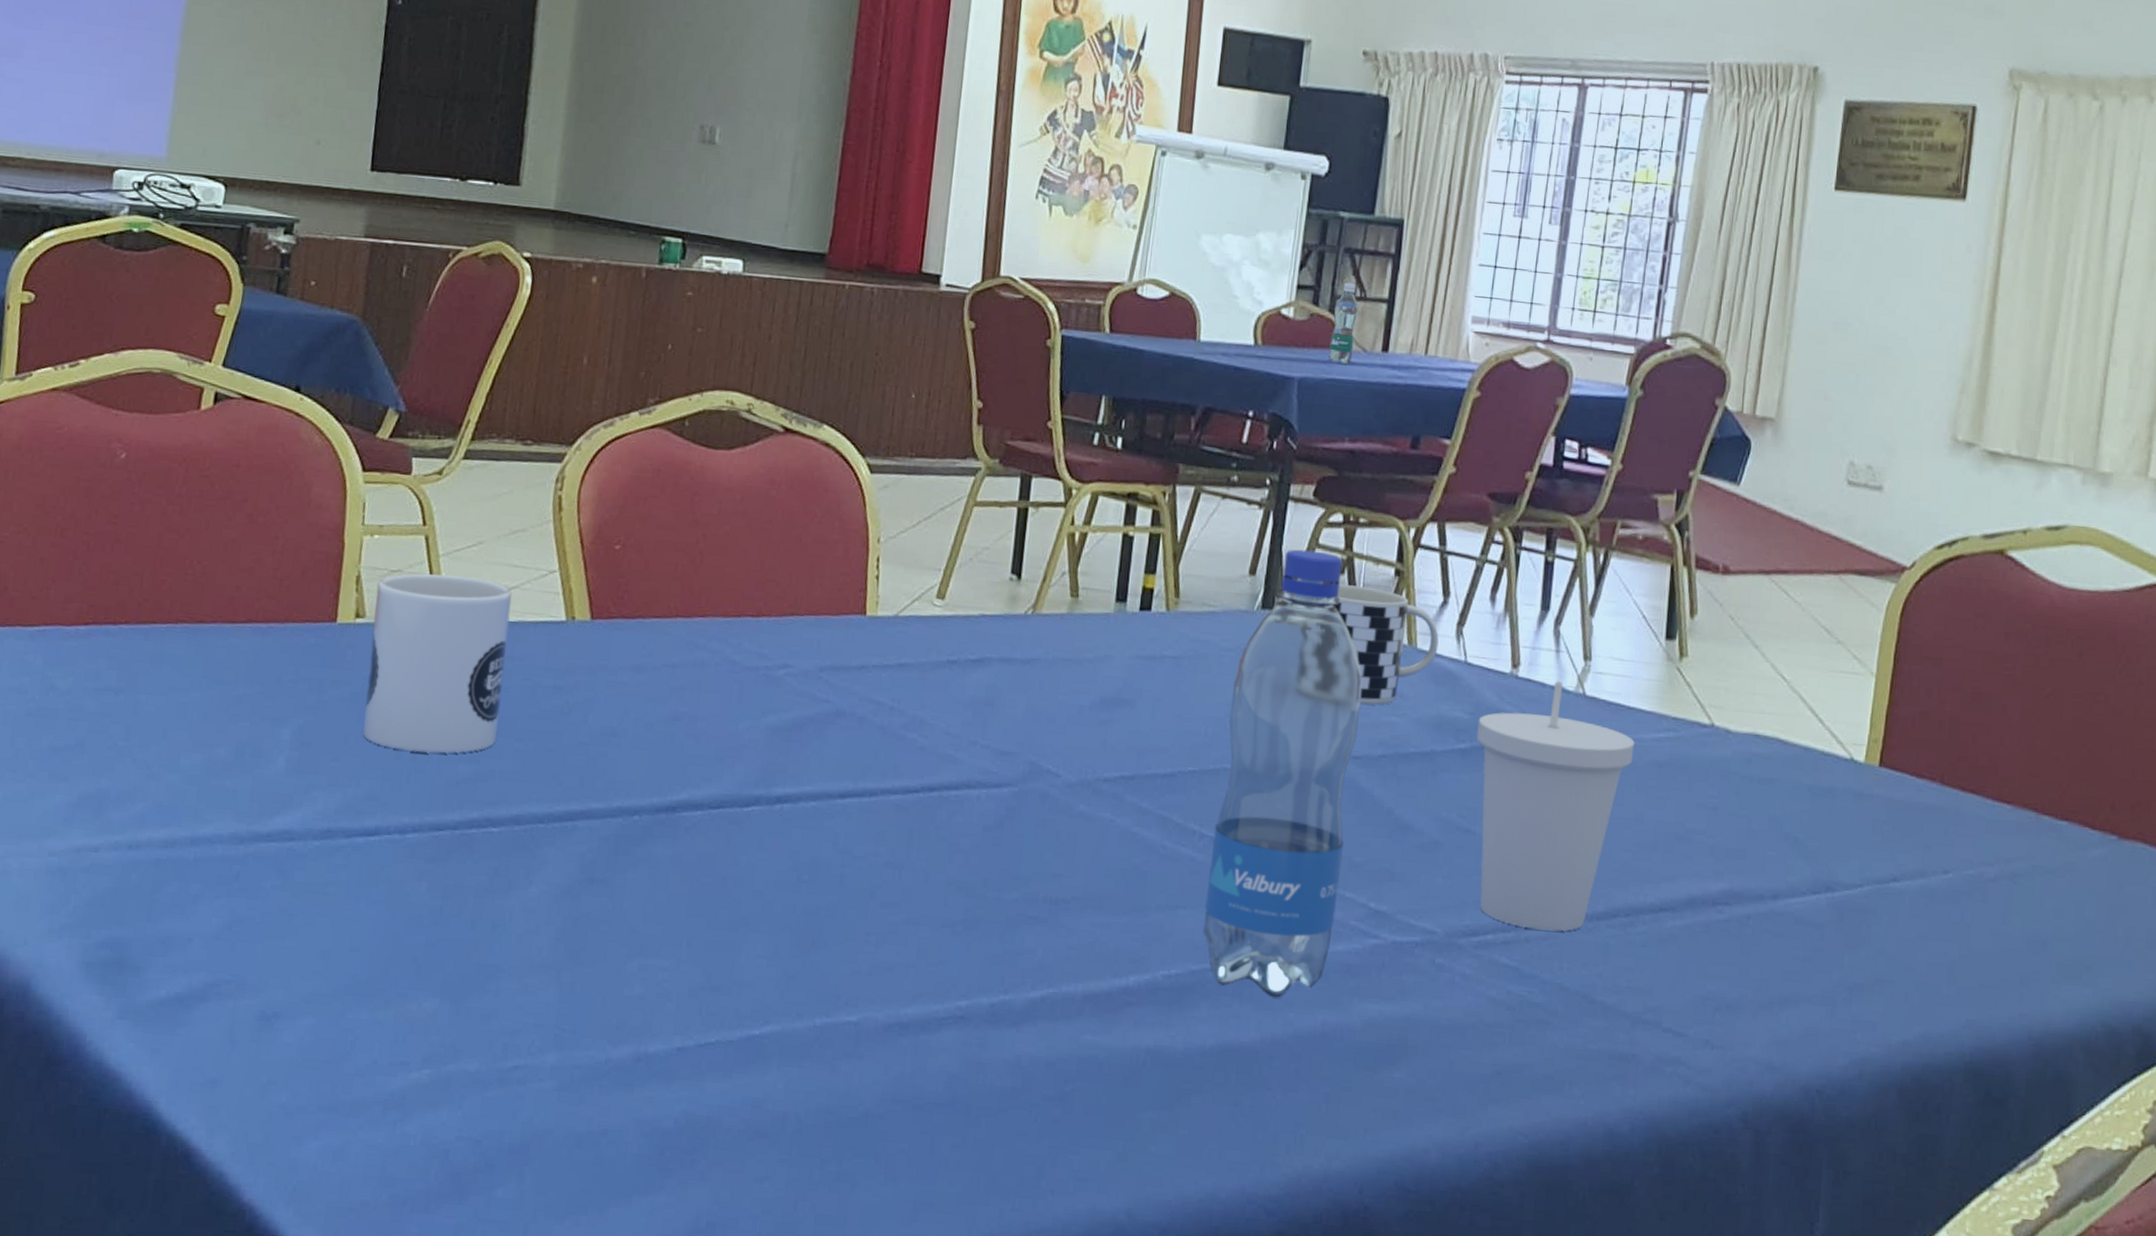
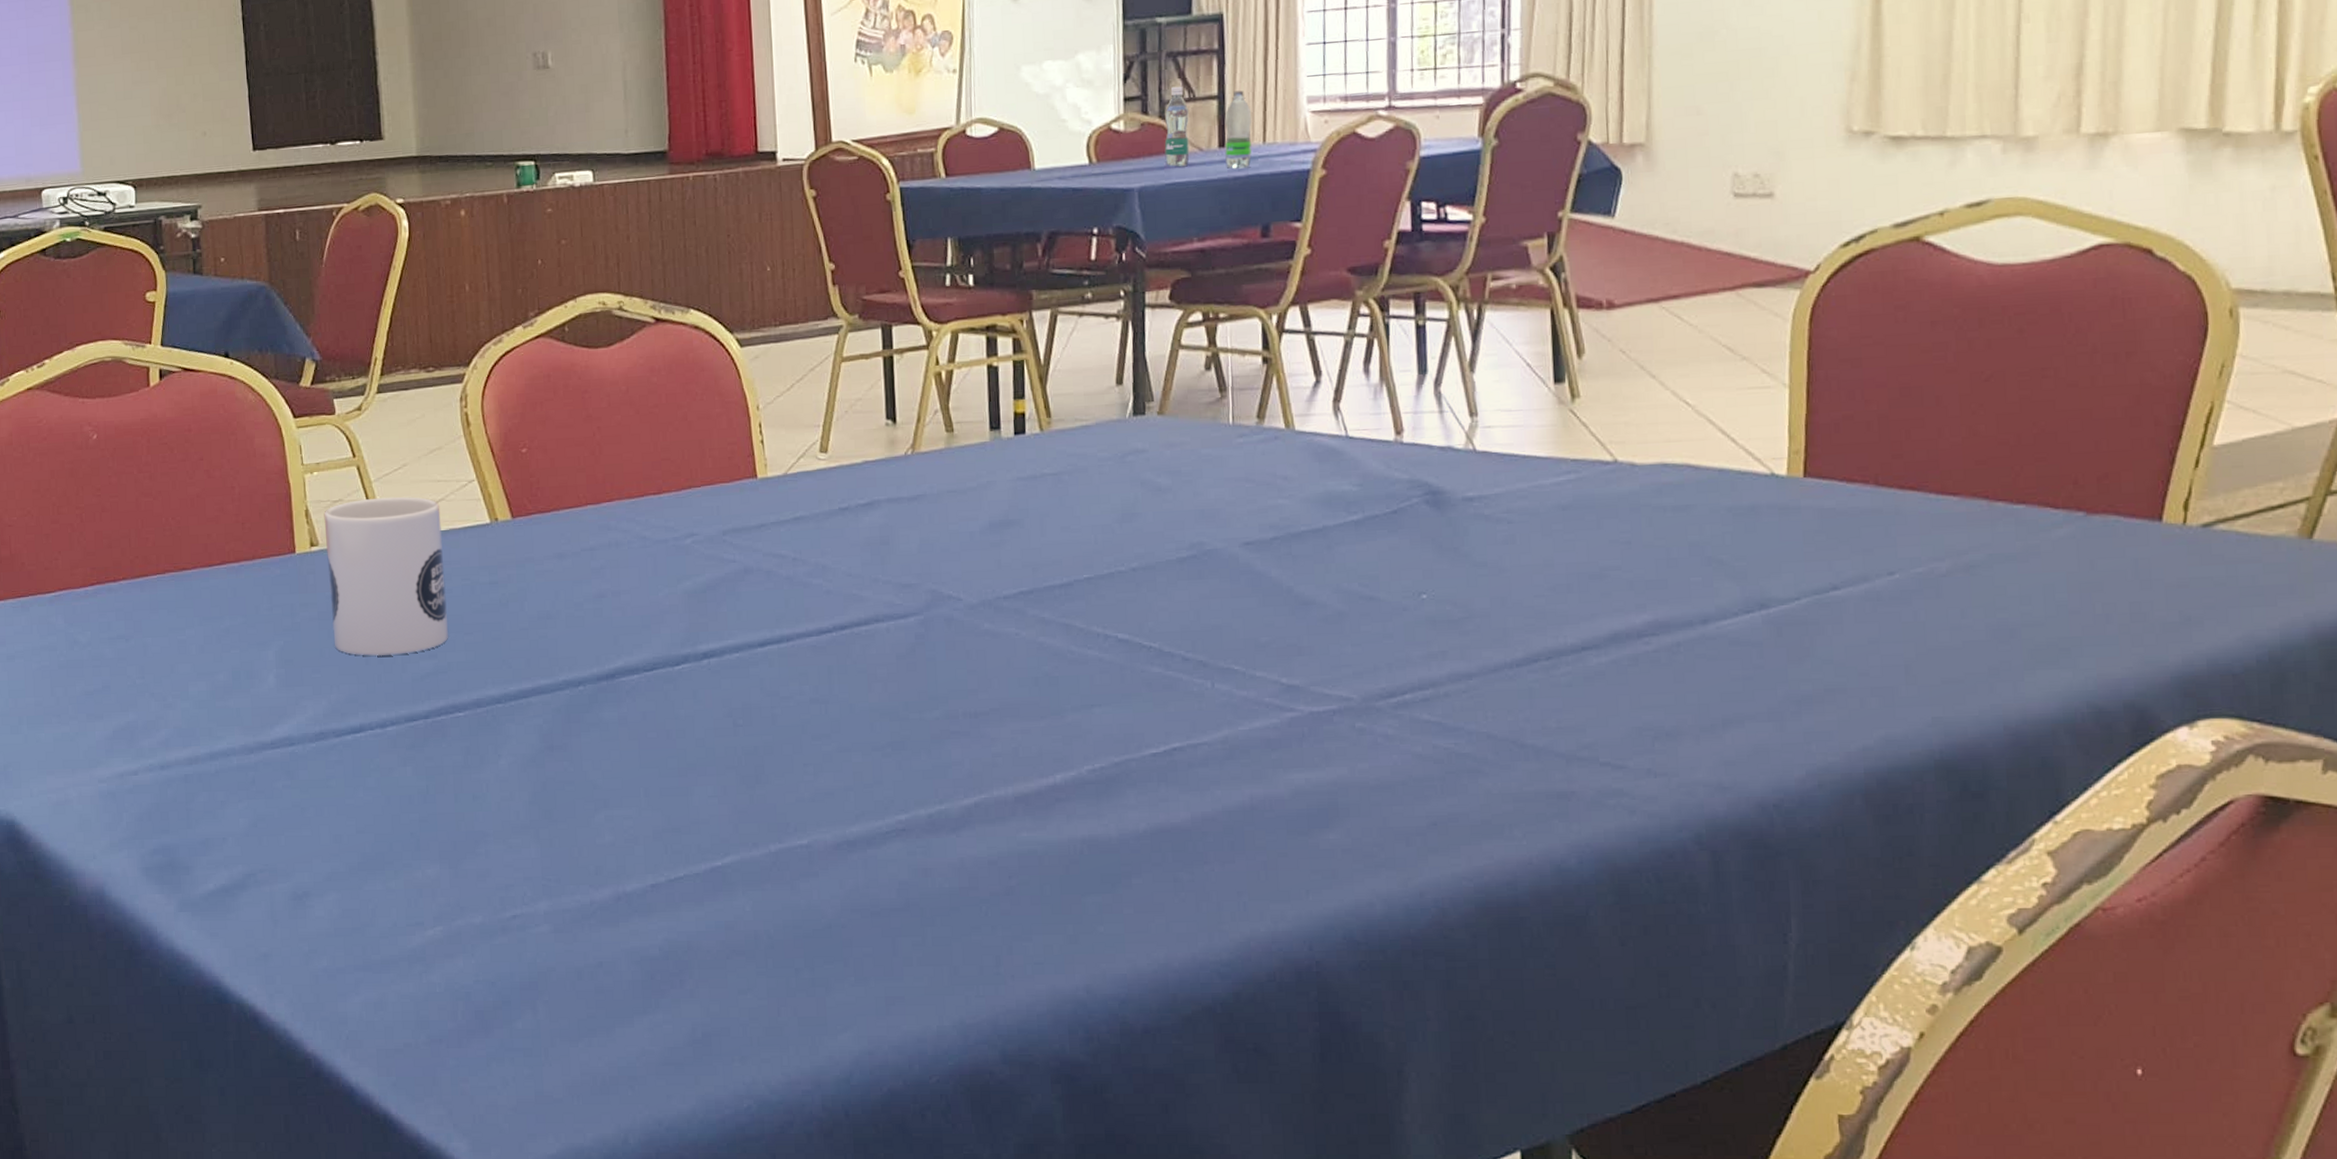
bottle: present [1203,549,1362,998] -> none [1116,352,1249,779]
cup: present [1332,584,1439,706] -> none [1204,378,1317,493]
bottle: none [1386,298,1418,377] -> present [1225,90,1252,170]
cup: present [1477,680,1635,931] -> none [1367,440,1535,684]

